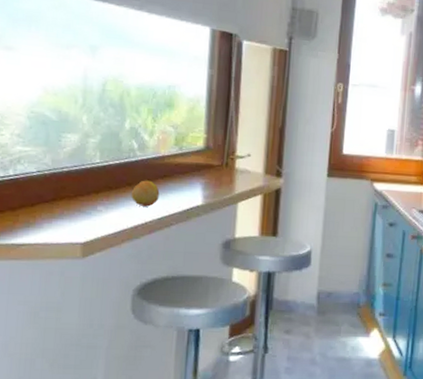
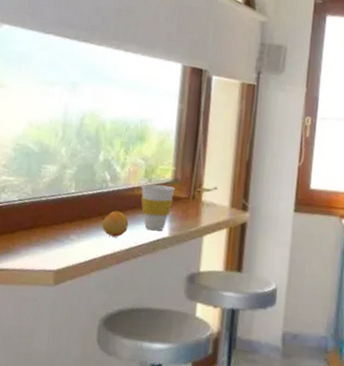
cup: none [171,152,208,199] -> present [141,184,176,231]

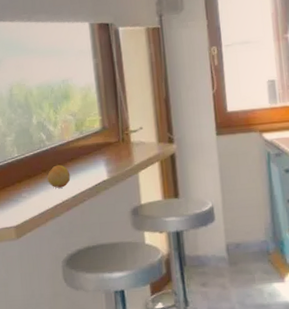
cup: present [141,184,176,231] -> none [75,134,106,176]

